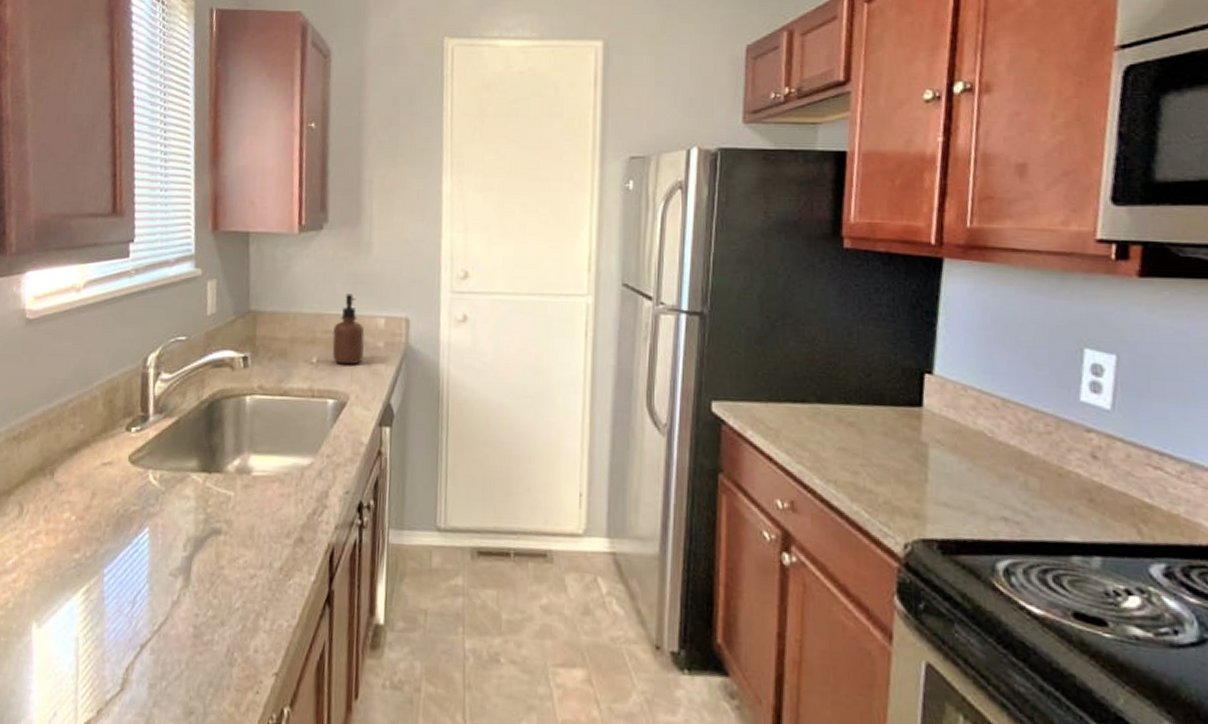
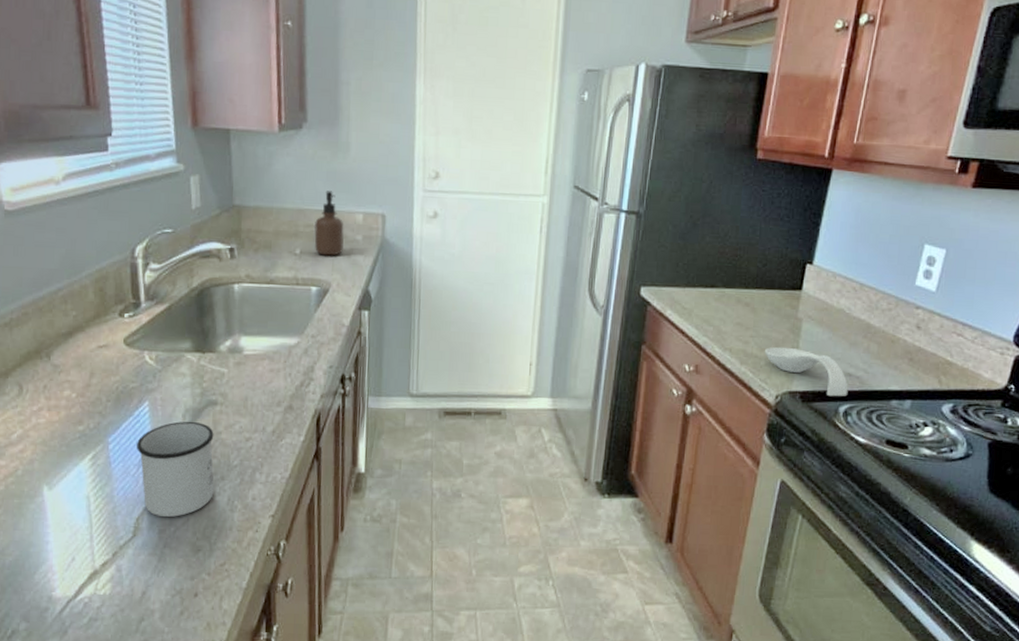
mug: none [132,552,216,669] -> present [137,421,214,518]
spoon rest: none [881,479,1007,549] -> present [764,346,848,397]

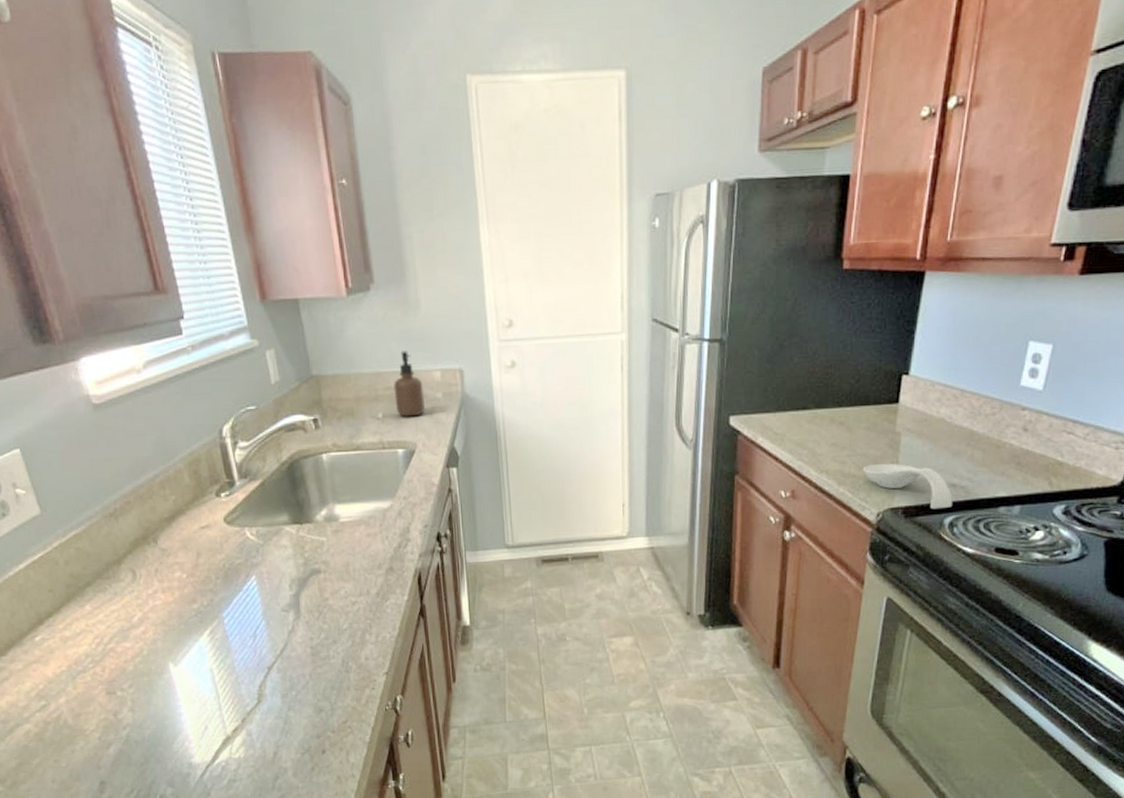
mug: present [137,421,214,518] -> none [250,590,328,683]

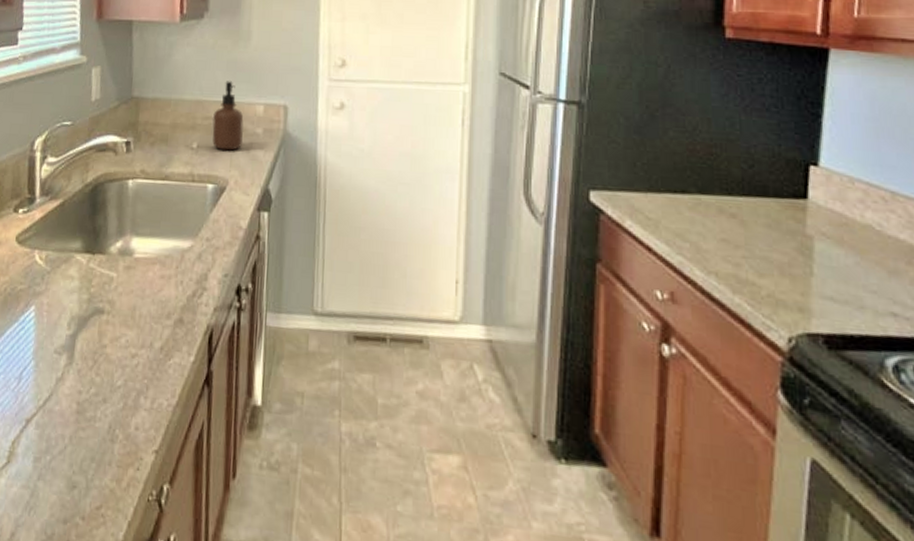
spoon rest: present [862,463,953,510] -> none [764,272,896,345]

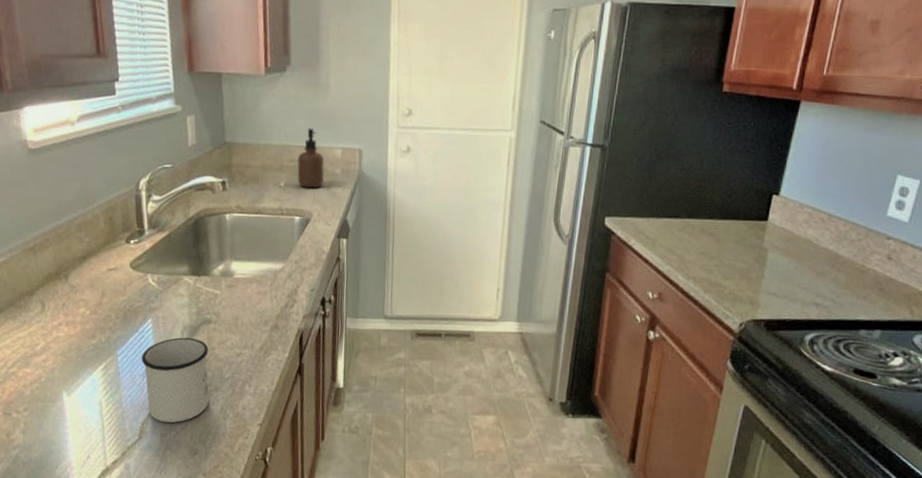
mug: none [19,330,99,444] -> present [142,337,209,423]

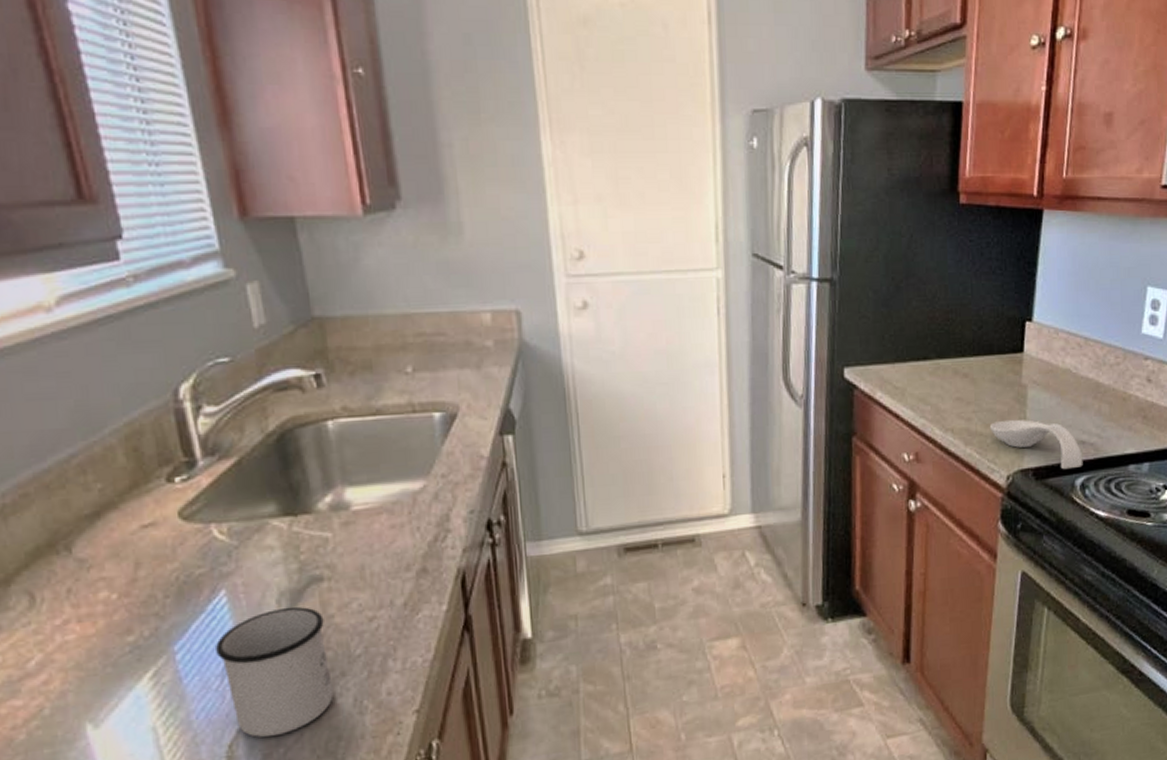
soap dispenser: present [297,128,324,188] -> none [428,287,470,371]
spoon rest: none [728,276,815,326] -> present [989,419,1083,470]

